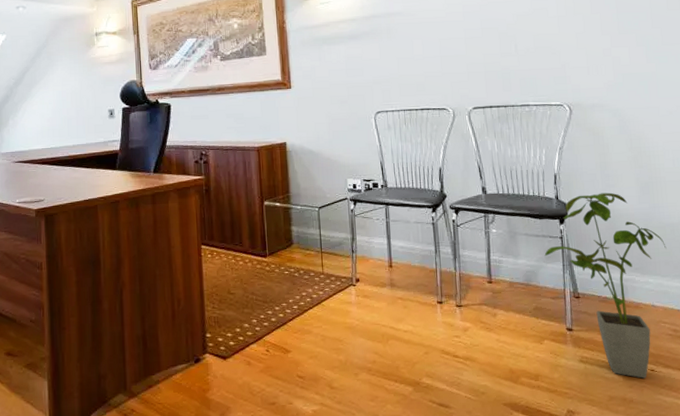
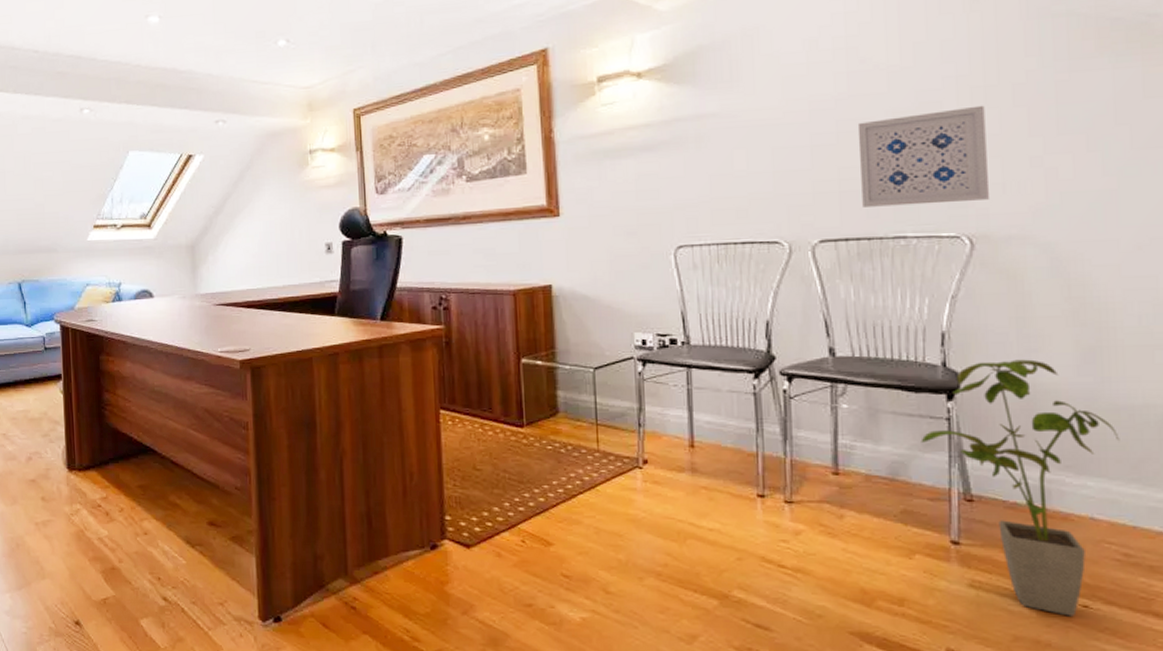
wall art: none [495,12,579,83] -> present [857,105,989,207]

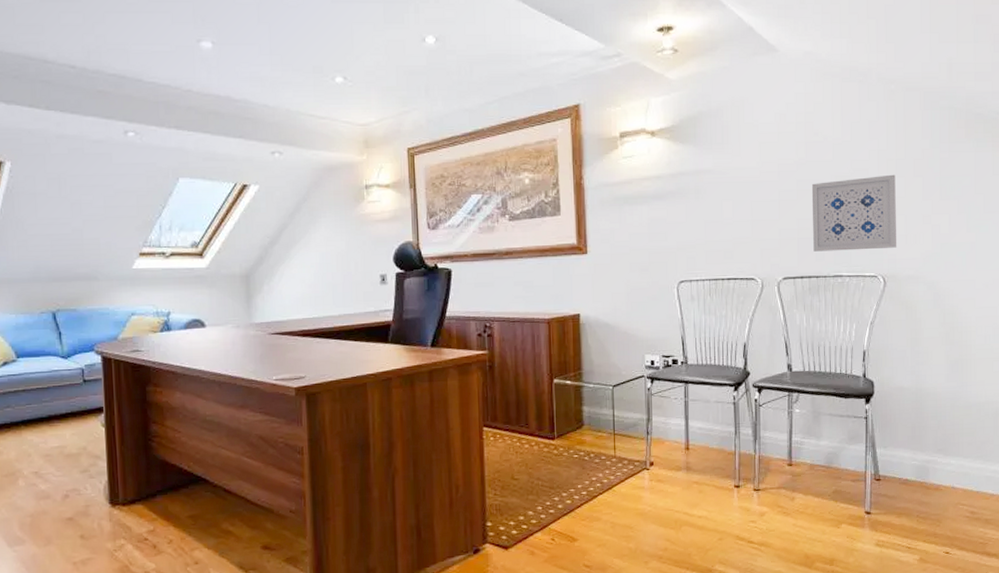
house plant: present [921,359,1120,617] -> none [848,370,971,561]

